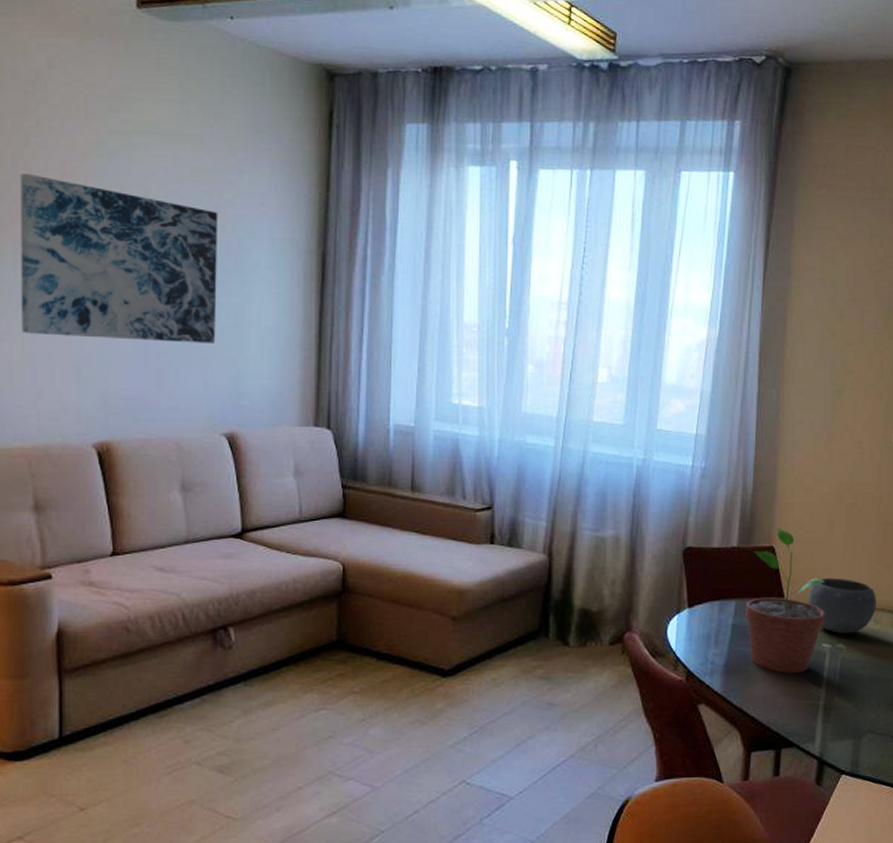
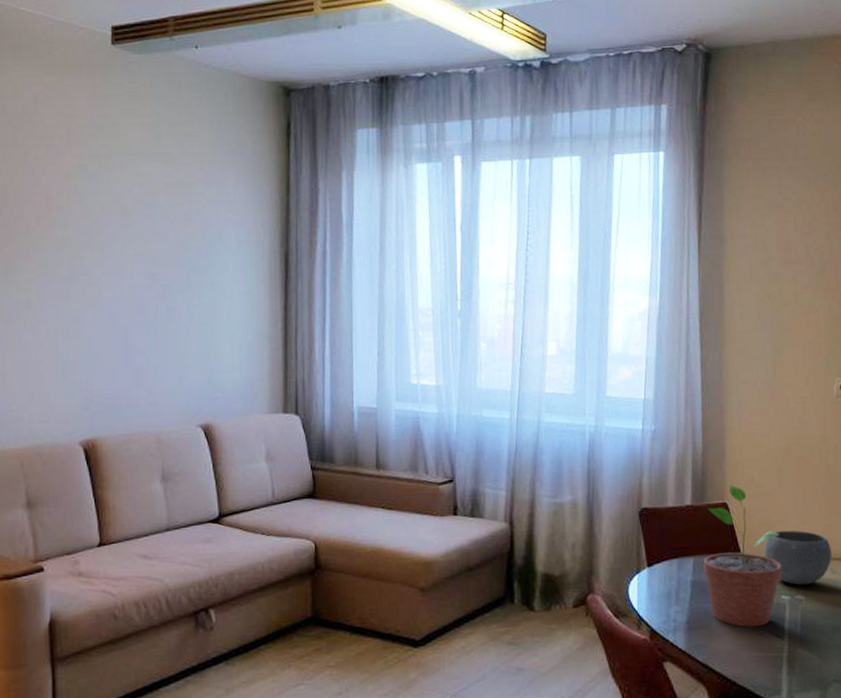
wall art: present [20,174,218,343] -> none [11,199,190,344]

